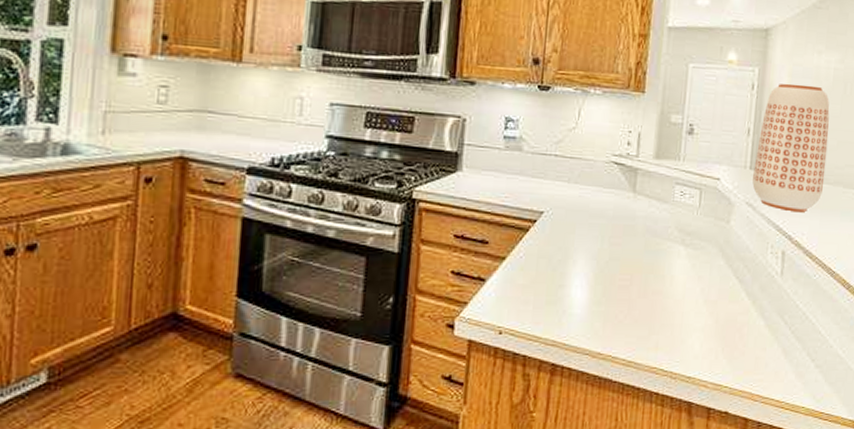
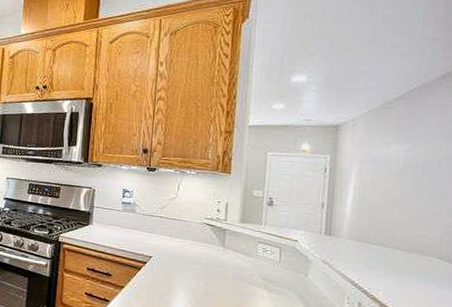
vase: present [752,83,830,213] -> none [328,168,401,273]

